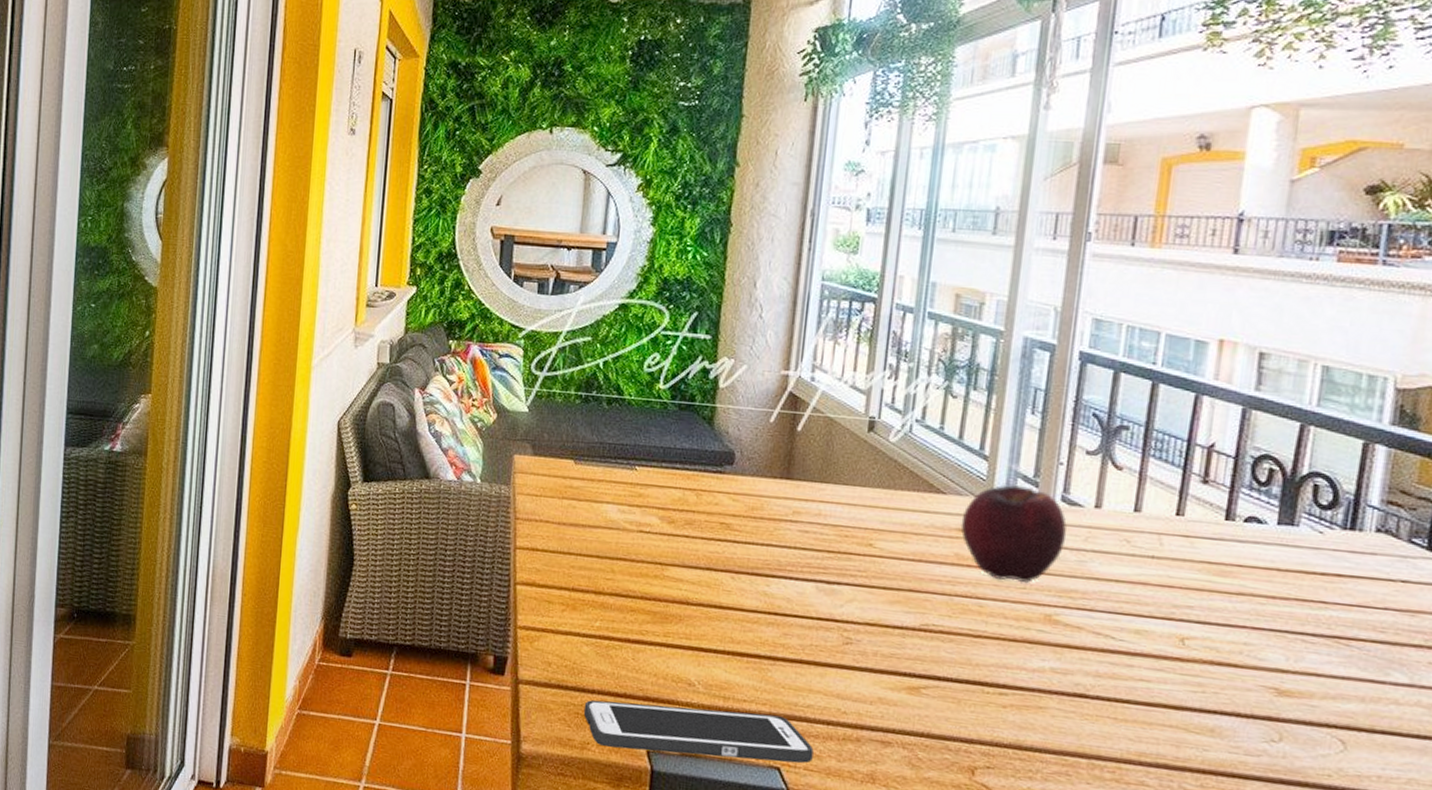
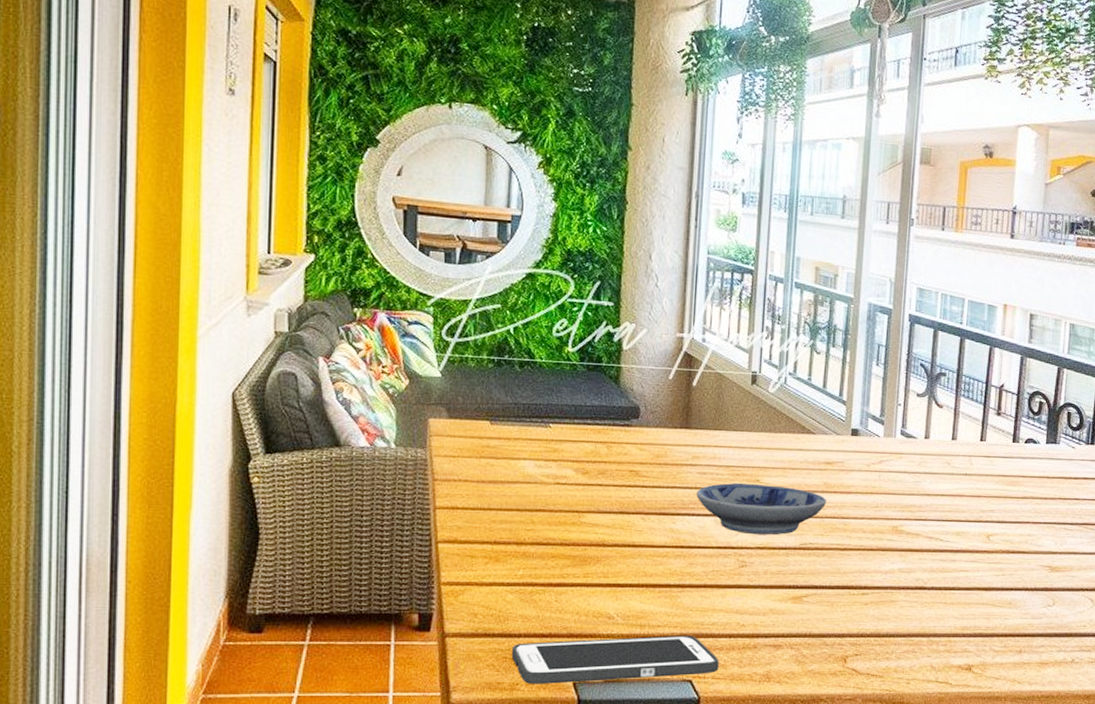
bowl: none [795,545,958,611] -> present [696,482,827,535]
fruit: present [960,484,1068,582] -> none [827,424,906,502]

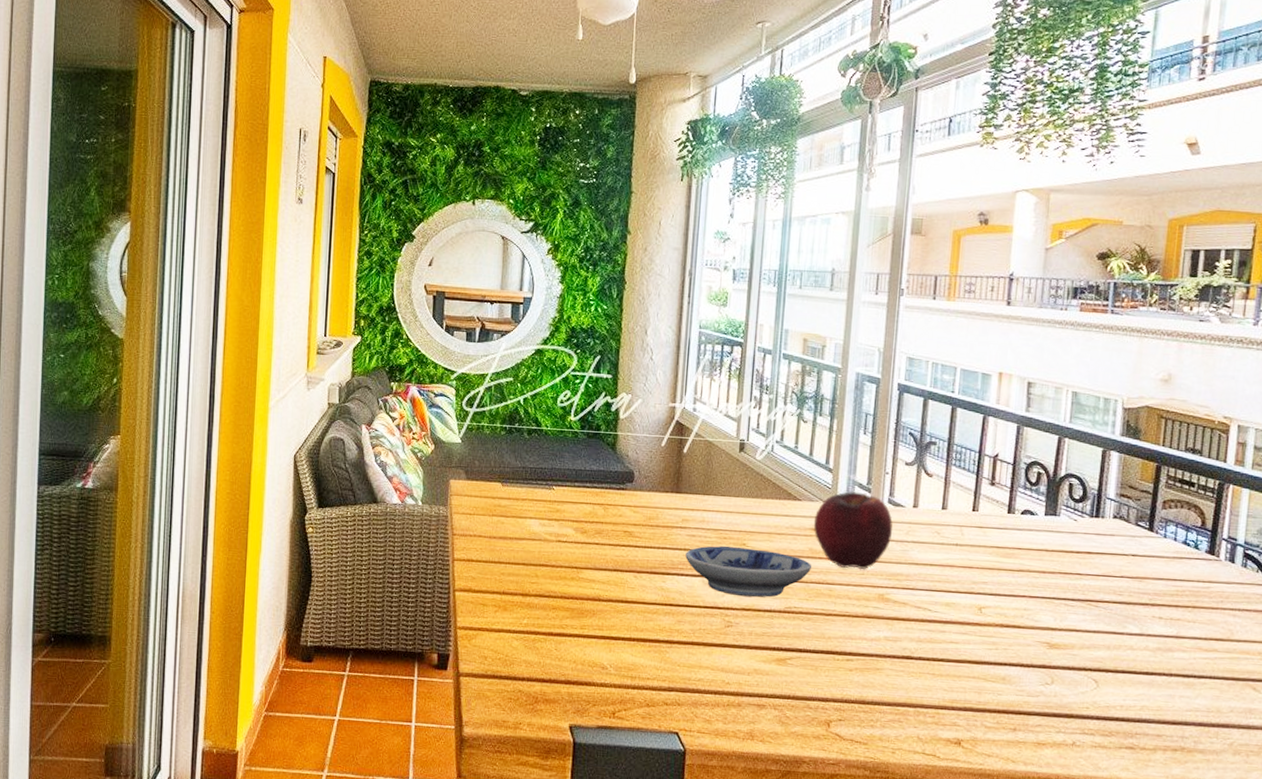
cell phone: present [511,635,719,684] -> none [515,686,705,728]
fruit: none [827,424,906,502] -> present [813,491,894,569]

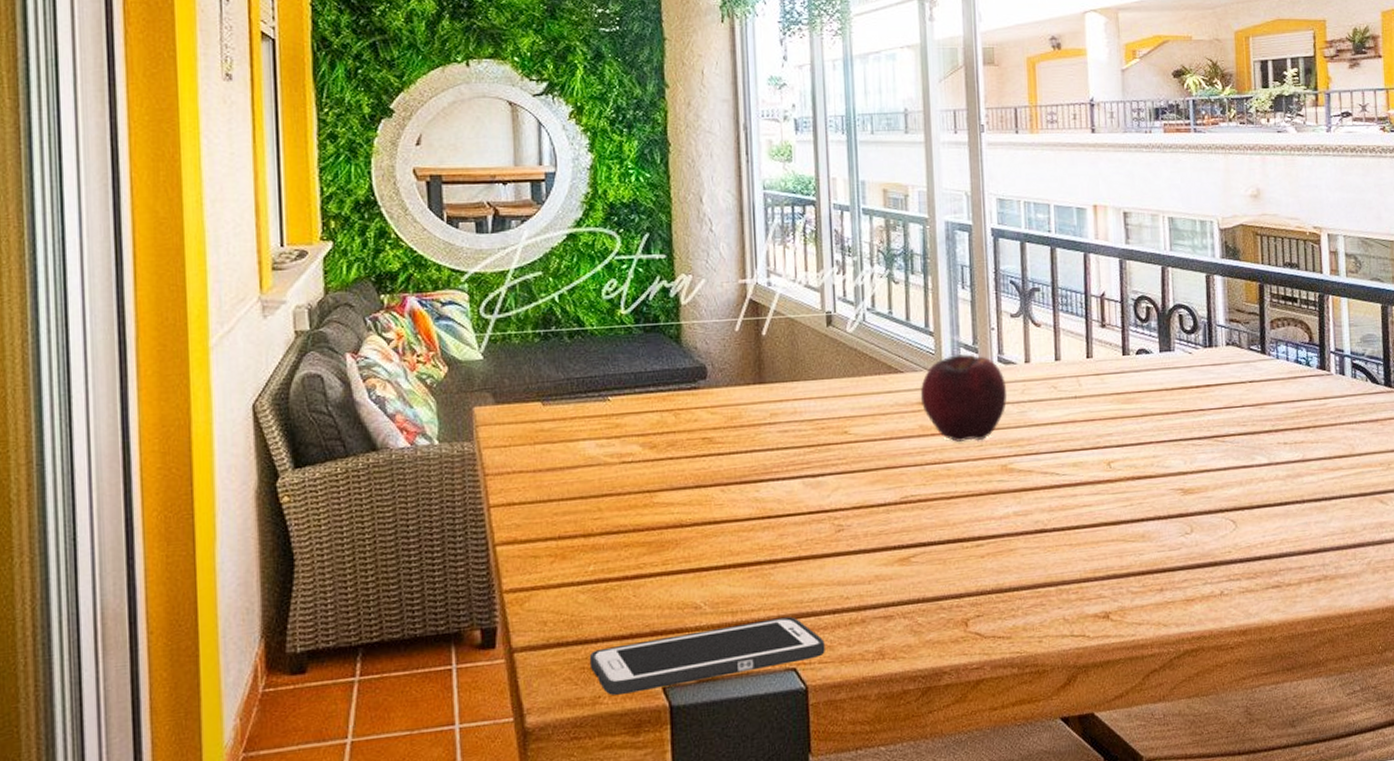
cell phone: none [515,686,705,728] -> present [589,617,825,696]
bowl: present [685,545,812,598] -> none [779,435,925,494]

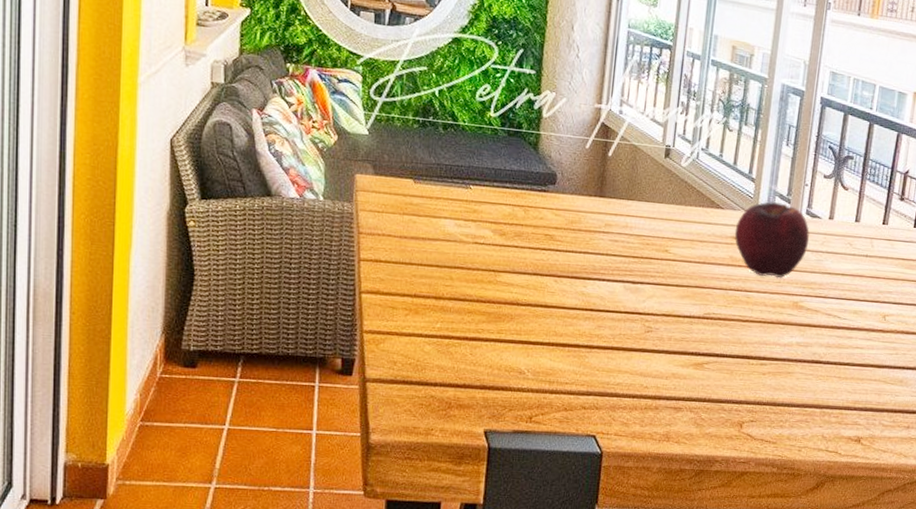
cell phone: present [589,617,825,696] -> none [427,391,622,432]

